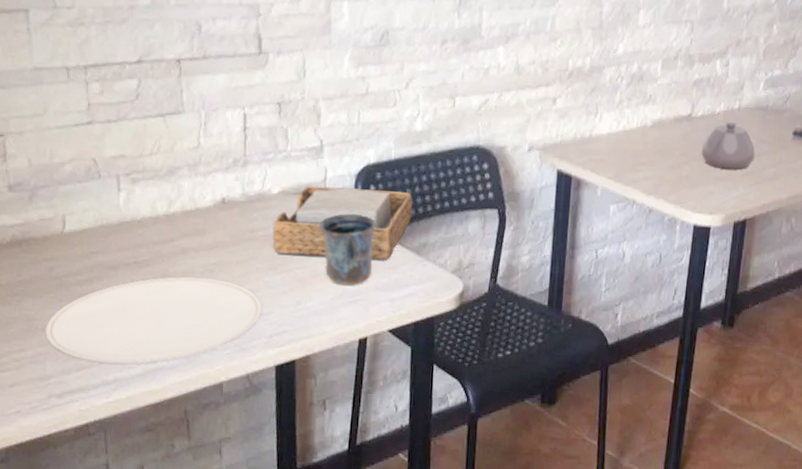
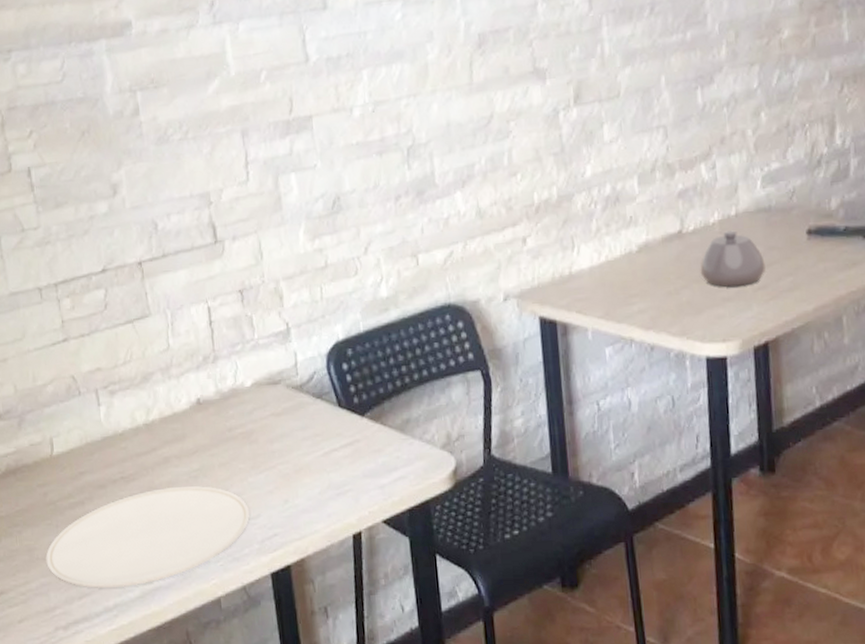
napkin holder: present [272,185,412,261] -> none [249,366,390,451]
mug: present [318,214,376,285] -> none [295,397,357,477]

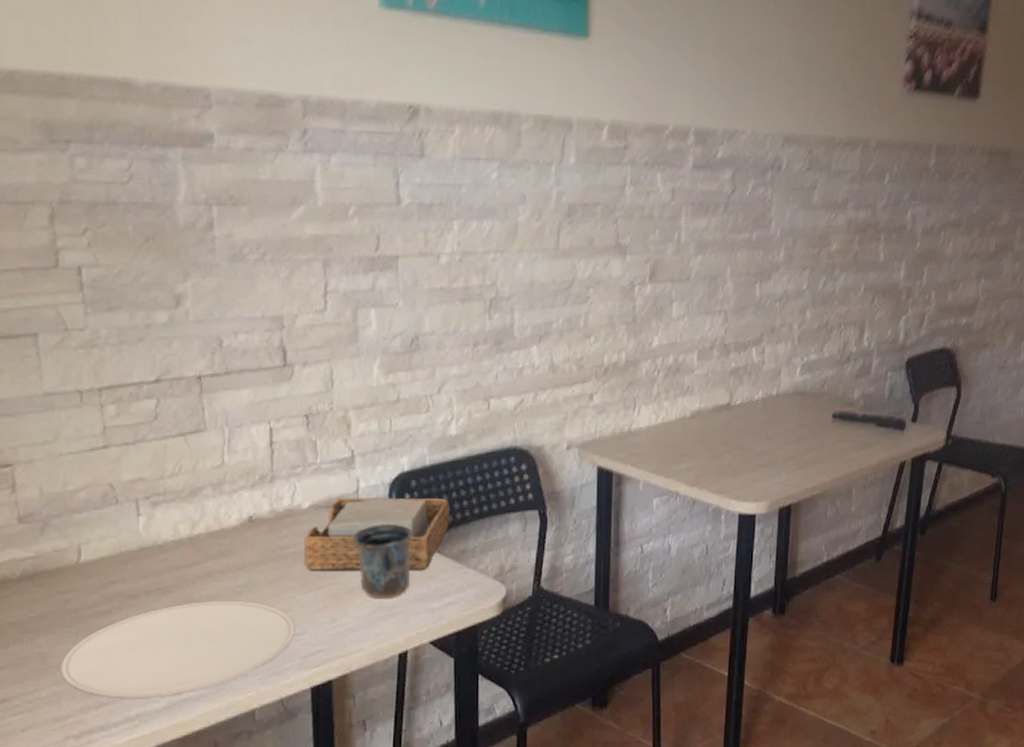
napkin holder: none [249,366,390,451] -> present [303,497,449,571]
mug: none [295,397,357,477] -> present [352,525,412,598]
sugar bowl: present [700,229,766,288] -> none [742,406,796,456]

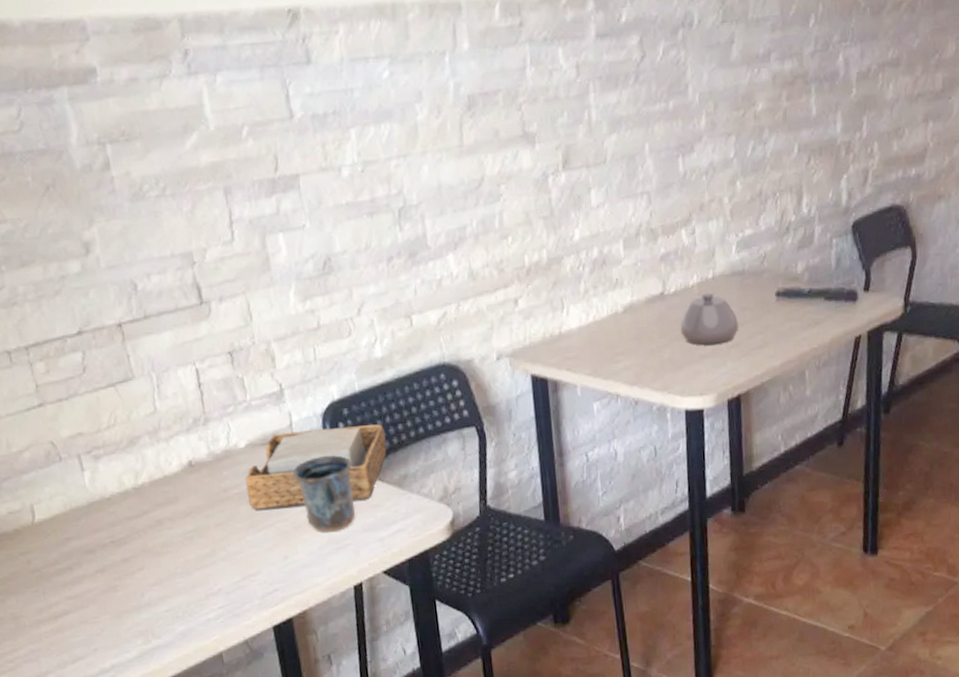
plate: present [61,600,294,699] -> none [33,546,249,652]
sugar bowl: none [742,406,796,456] -> present [680,291,739,346]

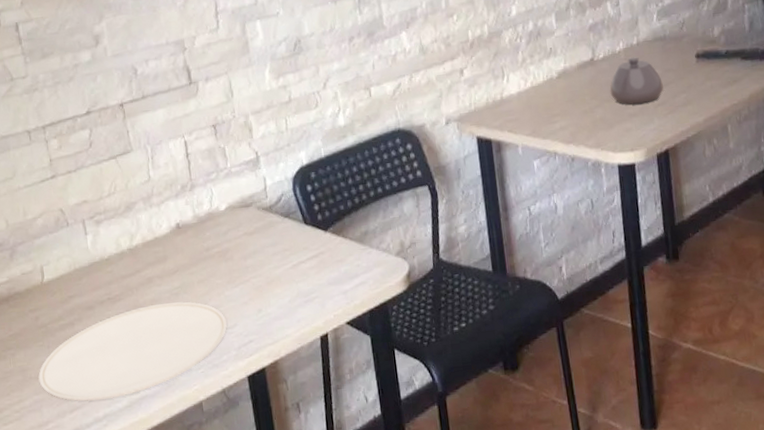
plate: none [33,546,249,652] -> present [38,301,227,402]
napkin holder: present [245,424,387,510] -> none [225,185,350,267]
mug: present [292,455,356,532] -> none [266,215,322,286]

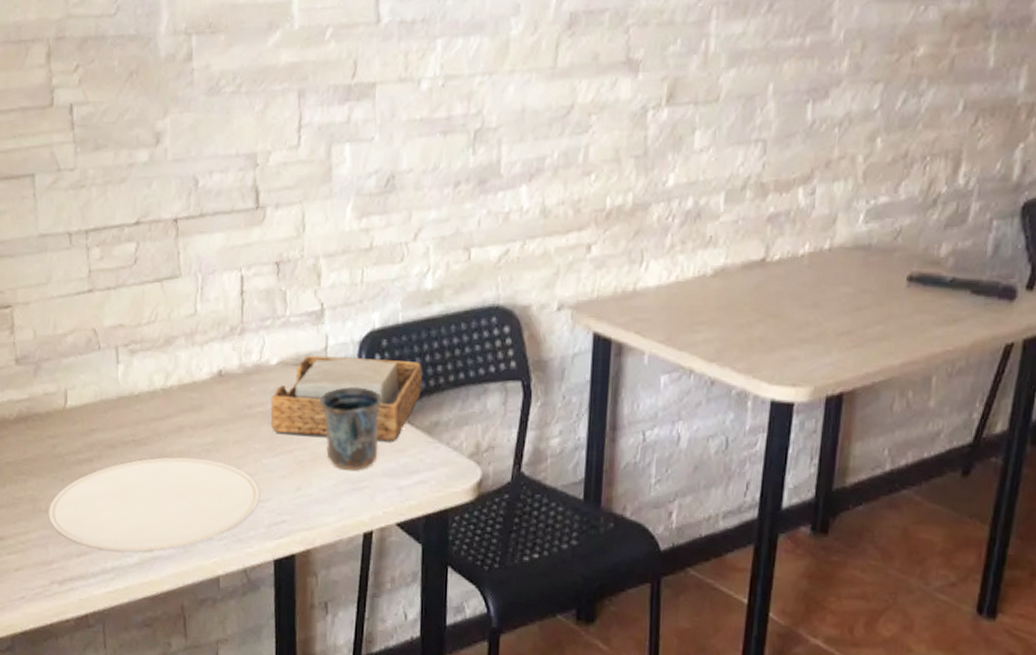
napkin holder: none [225,185,350,267] -> present [270,355,422,442]
mug: none [266,215,322,286] -> present [319,387,382,470]
sugar bowl: present [609,56,664,105] -> none [779,264,854,328]

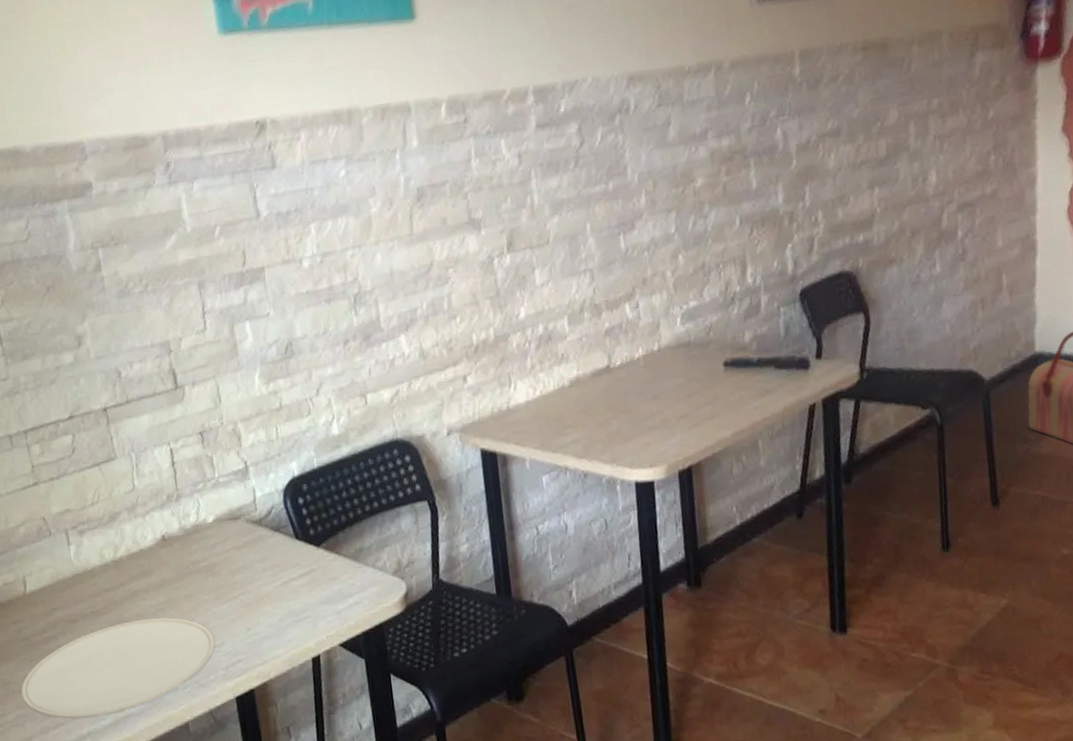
napkin holder: present [270,355,422,442] -> none [212,499,343,582]
mug: present [319,387,382,470] -> none [255,529,314,605]

